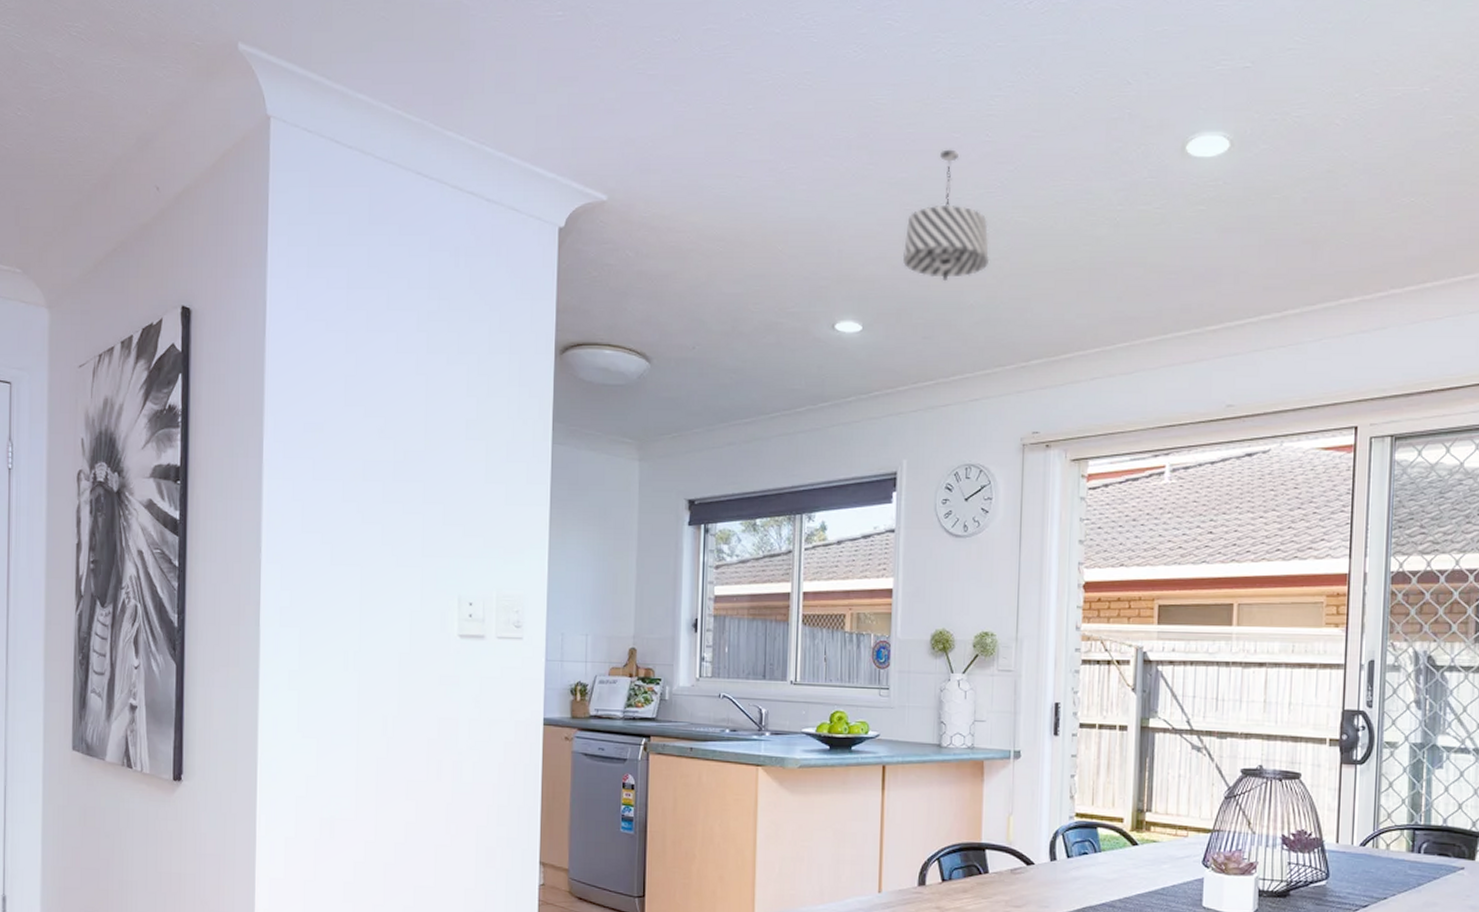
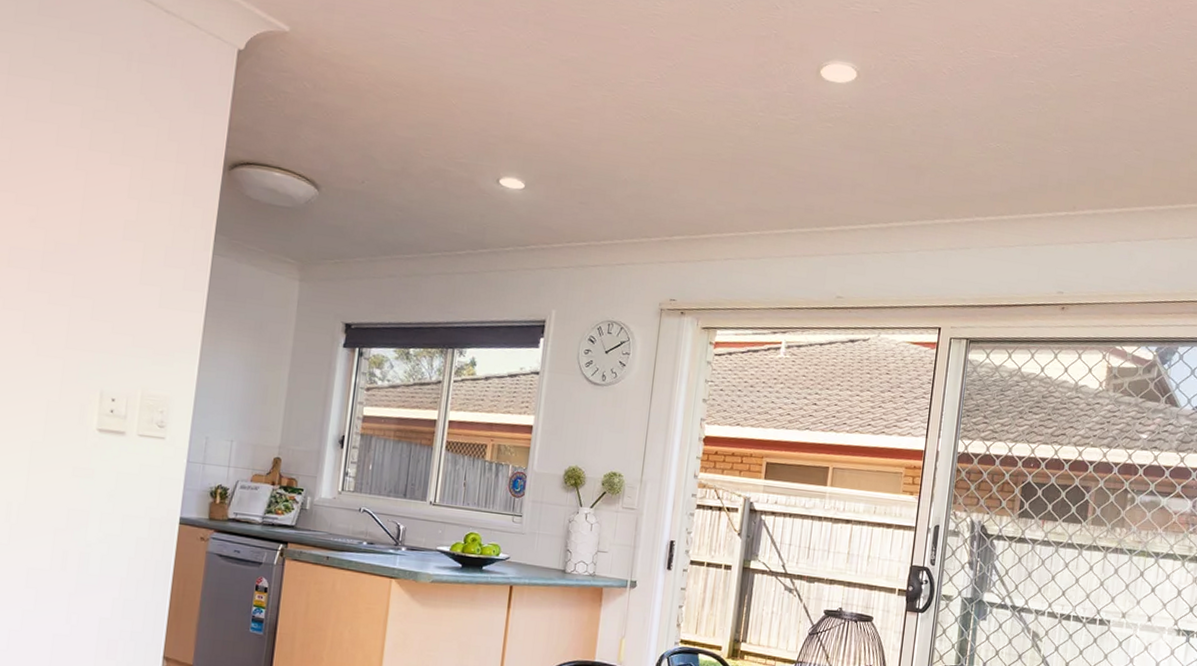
pendant light: present [902,149,990,282] -> none [567,37,646,156]

